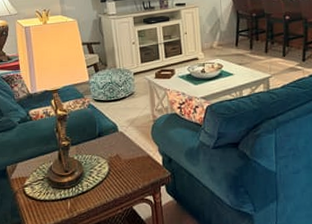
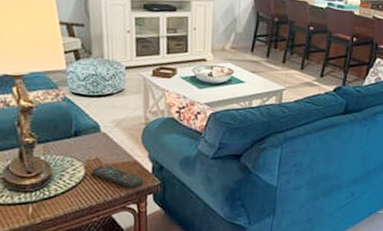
remote control: none [114,159,157,182] -> present [91,164,144,189]

